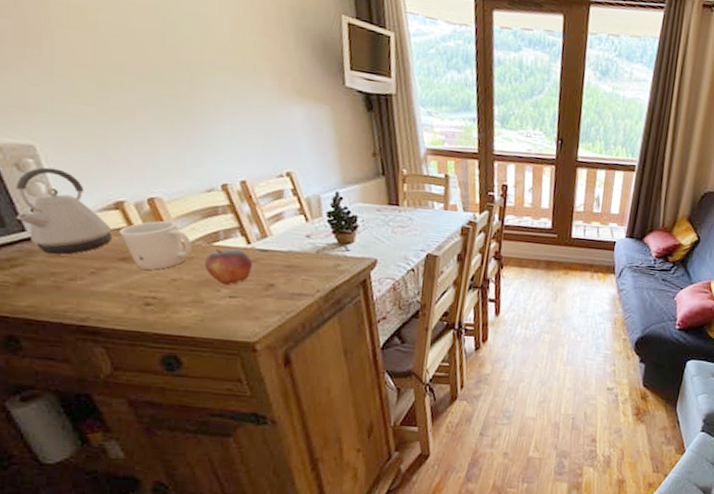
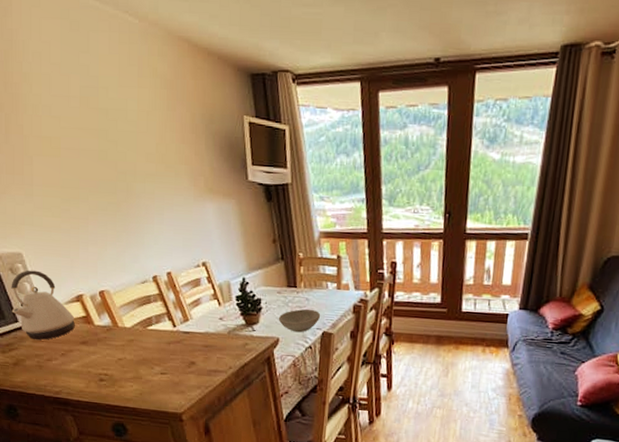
mug: present [118,220,193,270] -> none [79,309,133,351]
fruit: present [204,248,252,285] -> none [142,331,177,363]
bowl: none [376,229,426,254] -> present [278,309,321,333]

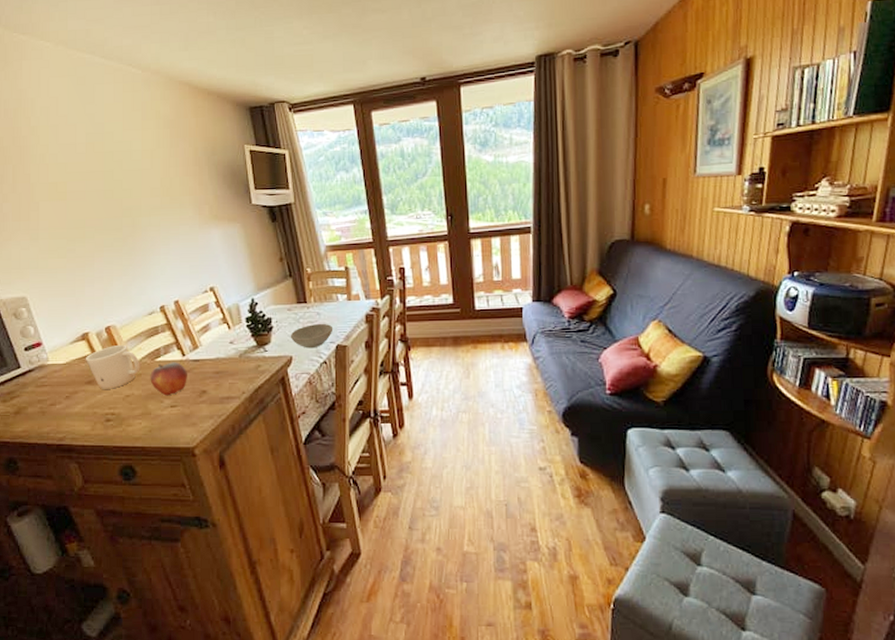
kettle: present [11,270,75,340] -> none [14,313,80,385]
mug: none [79,309,133,351] -> present [85,344,140,389]
fruit: none [142,331,177,363] -> present [150,362,187,396]

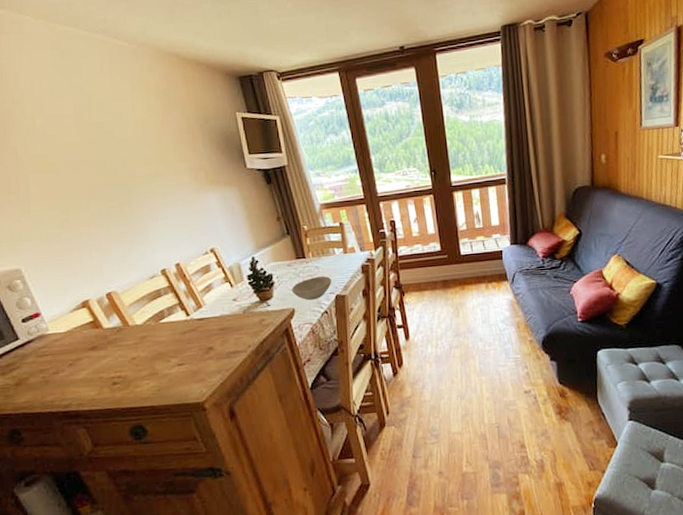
mug: present [85,344,140,389] -> none [87,309,145,354]
fruit: present [150,362,187,396] -> none [155,322,193,356]

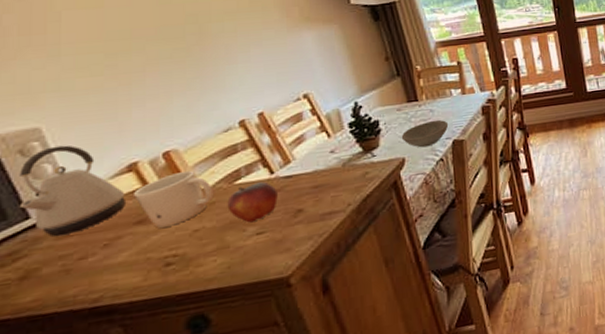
kettle: none [9,283,82,355] -> present [19,145,125,237]
mug: none [87,309,145,354] -> present [132,170,214,228]
fruit: none [155,322,193,356] -> present [227,181,278,223]

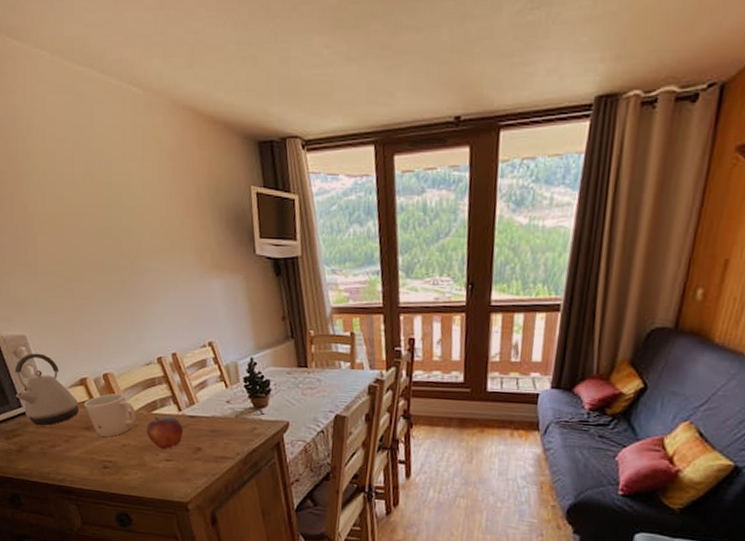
bowl: present [401,119,449,148] -> none [288,390,334,416]

